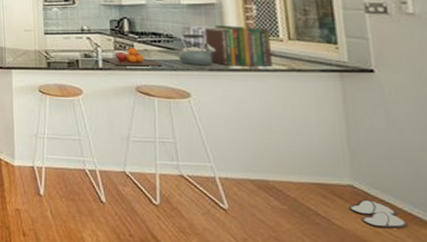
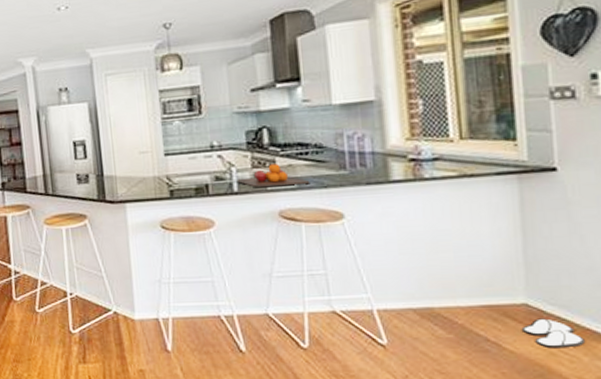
kettle: present [177,33,216,66] -> none [328,140,374,180]
books: present [204,25,272,66] -> none [360,126,440,178]

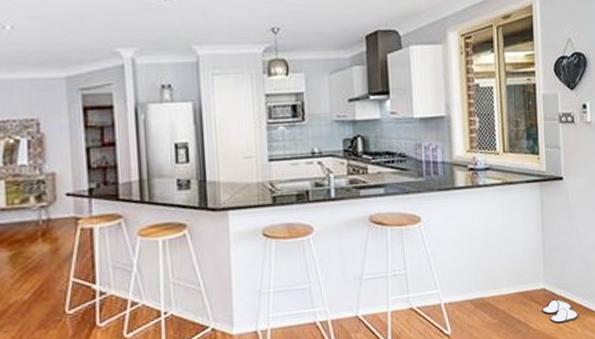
chopping board: present [237,164,310,189] -> none [334,171,395,195]

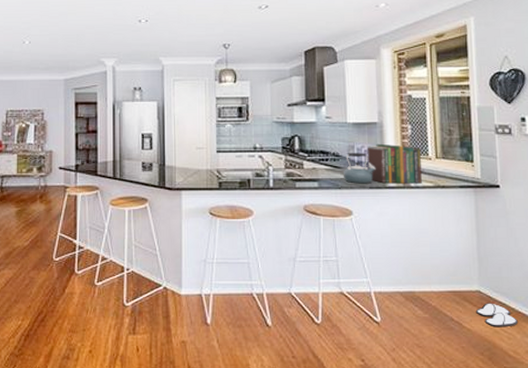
kettle: none [410,150,444,187] -> present [342,152,376,184]
books: none [434,139,490,185] -> present [367,143,422,184]

